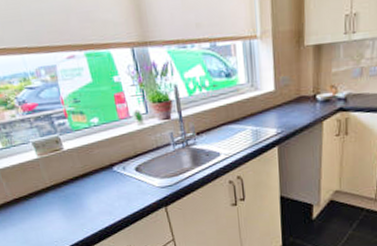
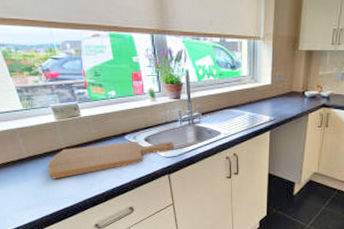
cutting board: none [34,169,170,222] -> present [47,140,175,179]

